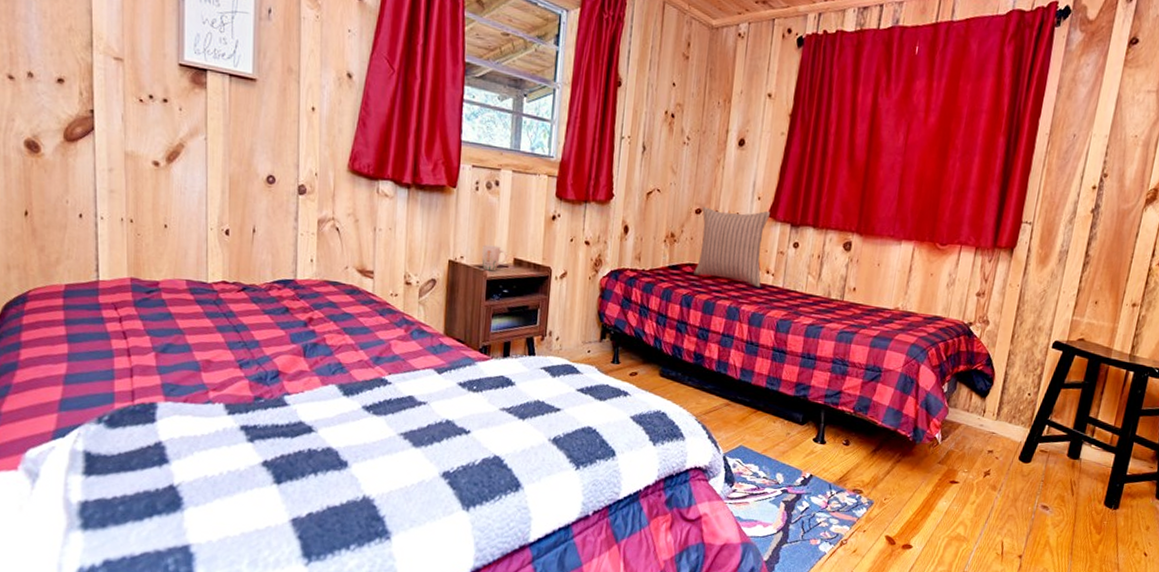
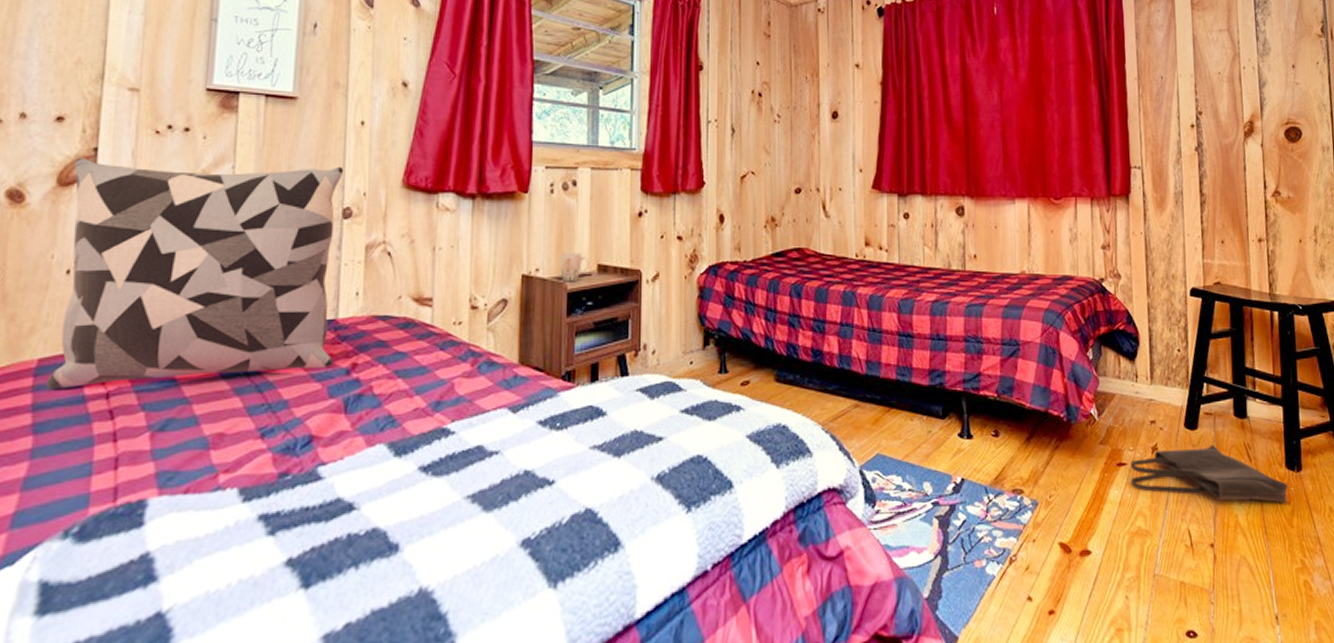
pillow: none [73,118,298,319] -> present [45,158,344,390]
pillow: present [693,206,770,288] -> none [801,182,875,267]
tote bag: none [959,475,1102,534] -> present [1130,444,1288,504]

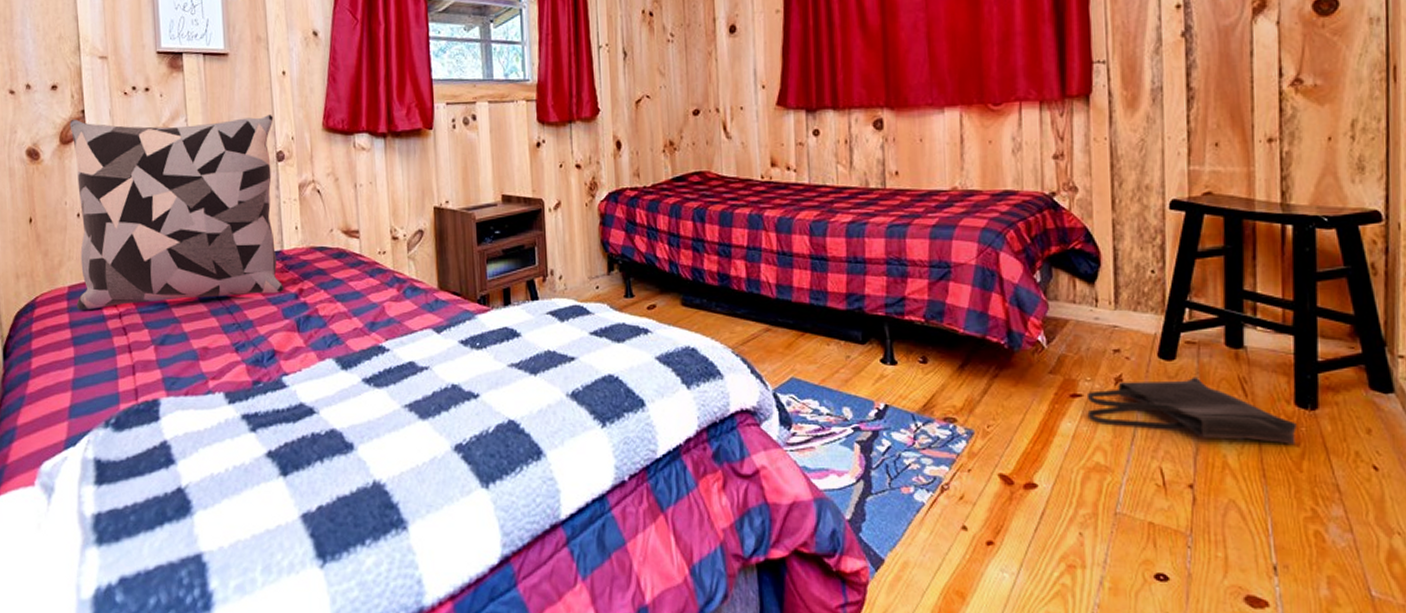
mug: present [560,252,590,282] -> none [467,184,494,213]

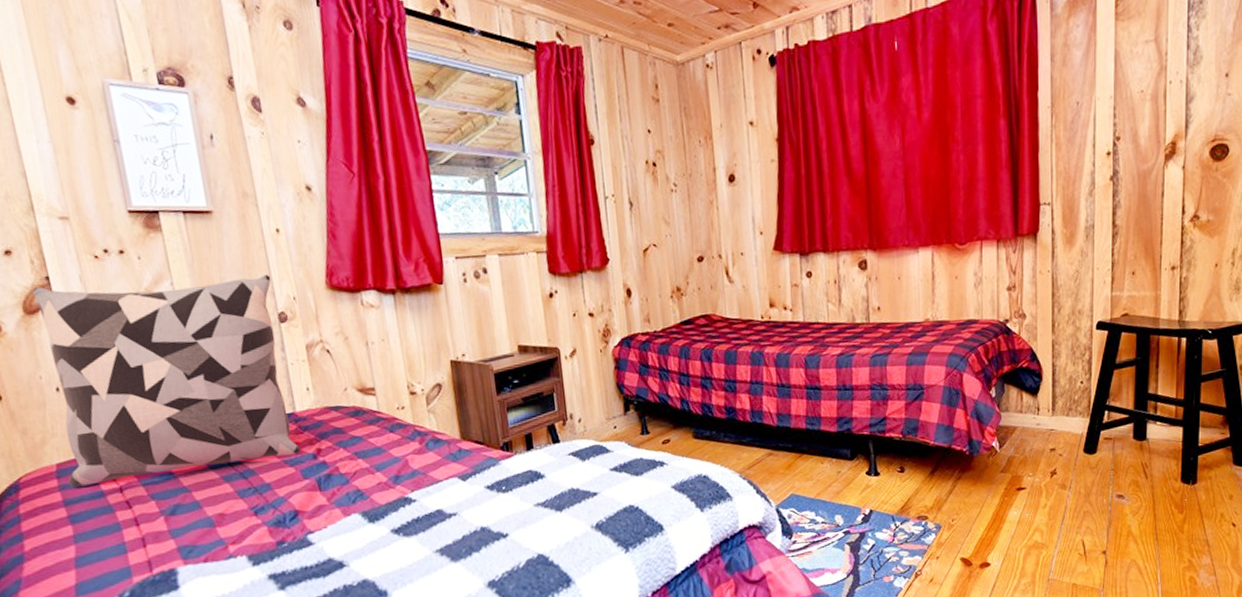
tote bag: present [1086,377,1297,446] -> none [1029,465,1181,514]

